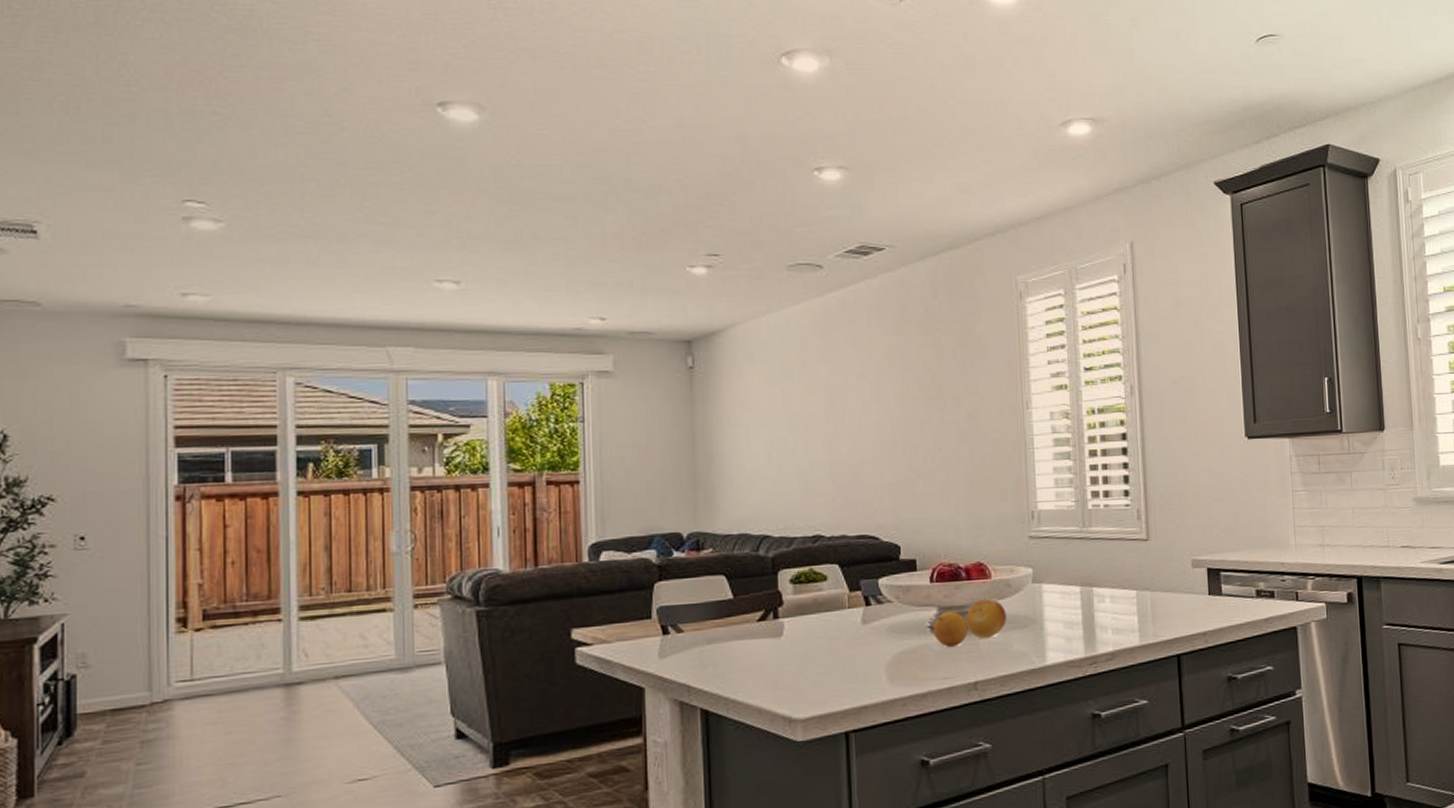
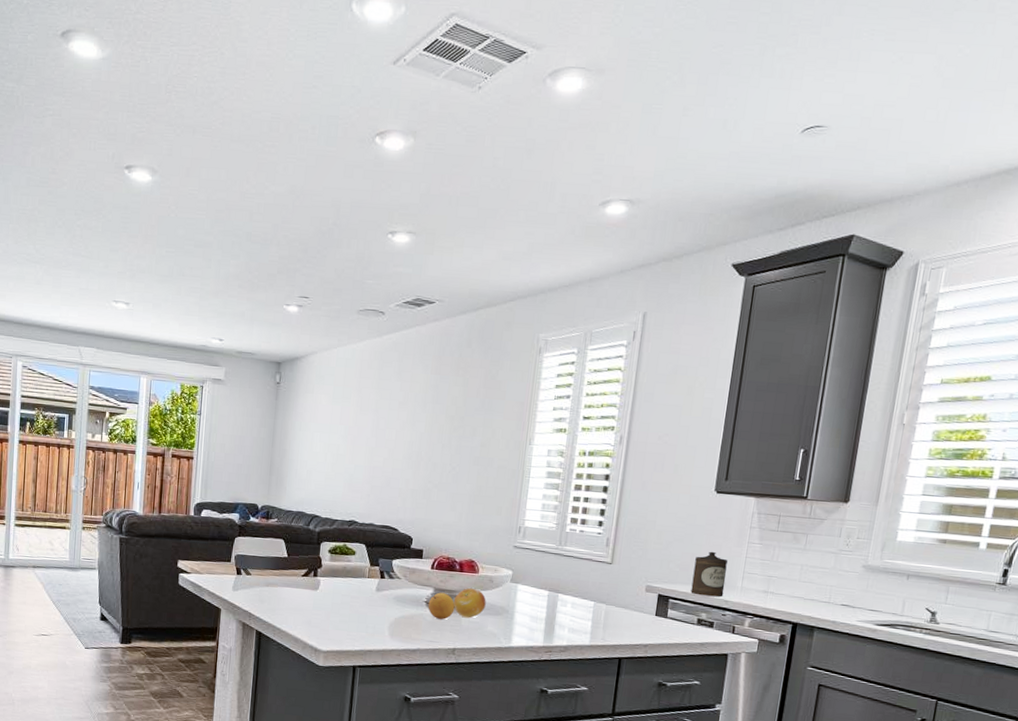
canister: none [1240,507,1278,562] -> present [690,551,728,598]

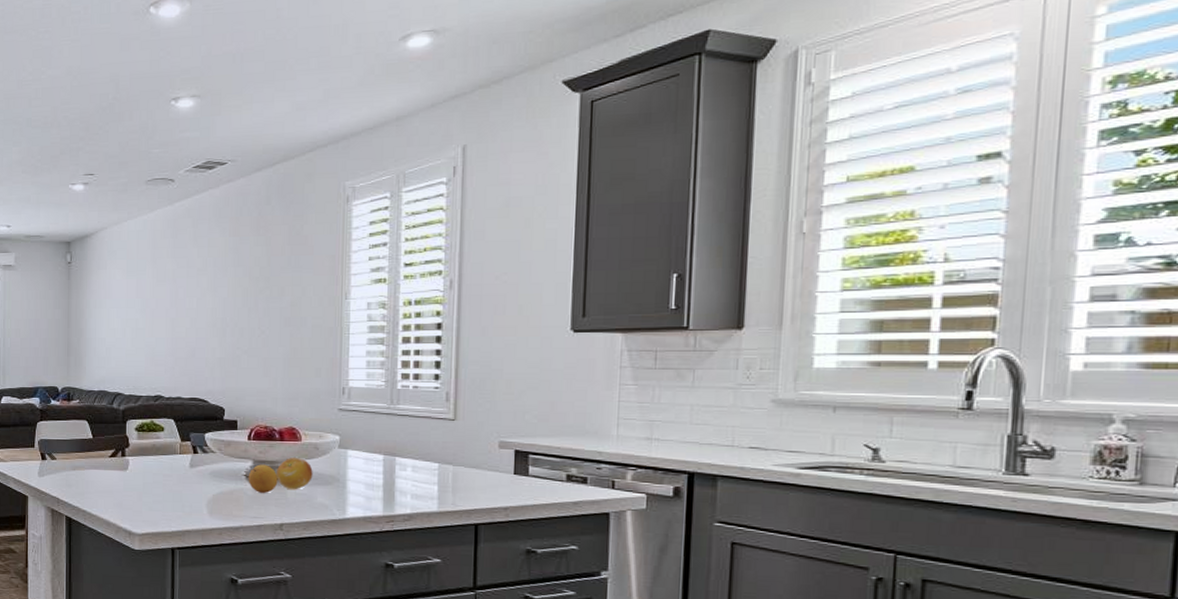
canister: present [690,551,728,598] -> none [554,397,597,449]

